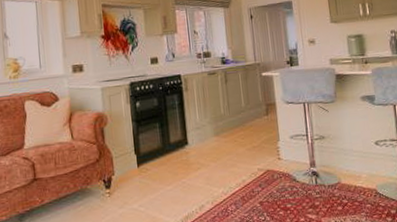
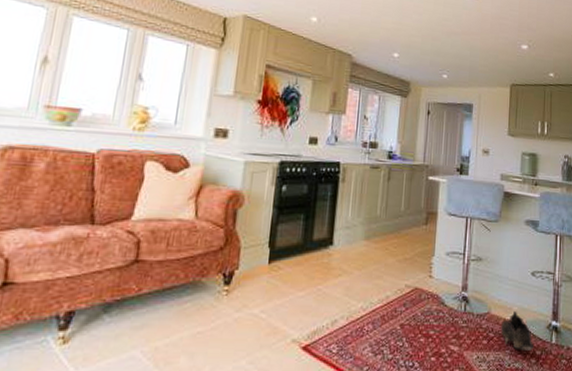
shoe: none [352,177,389,212] -> present [500,310,534,351]

